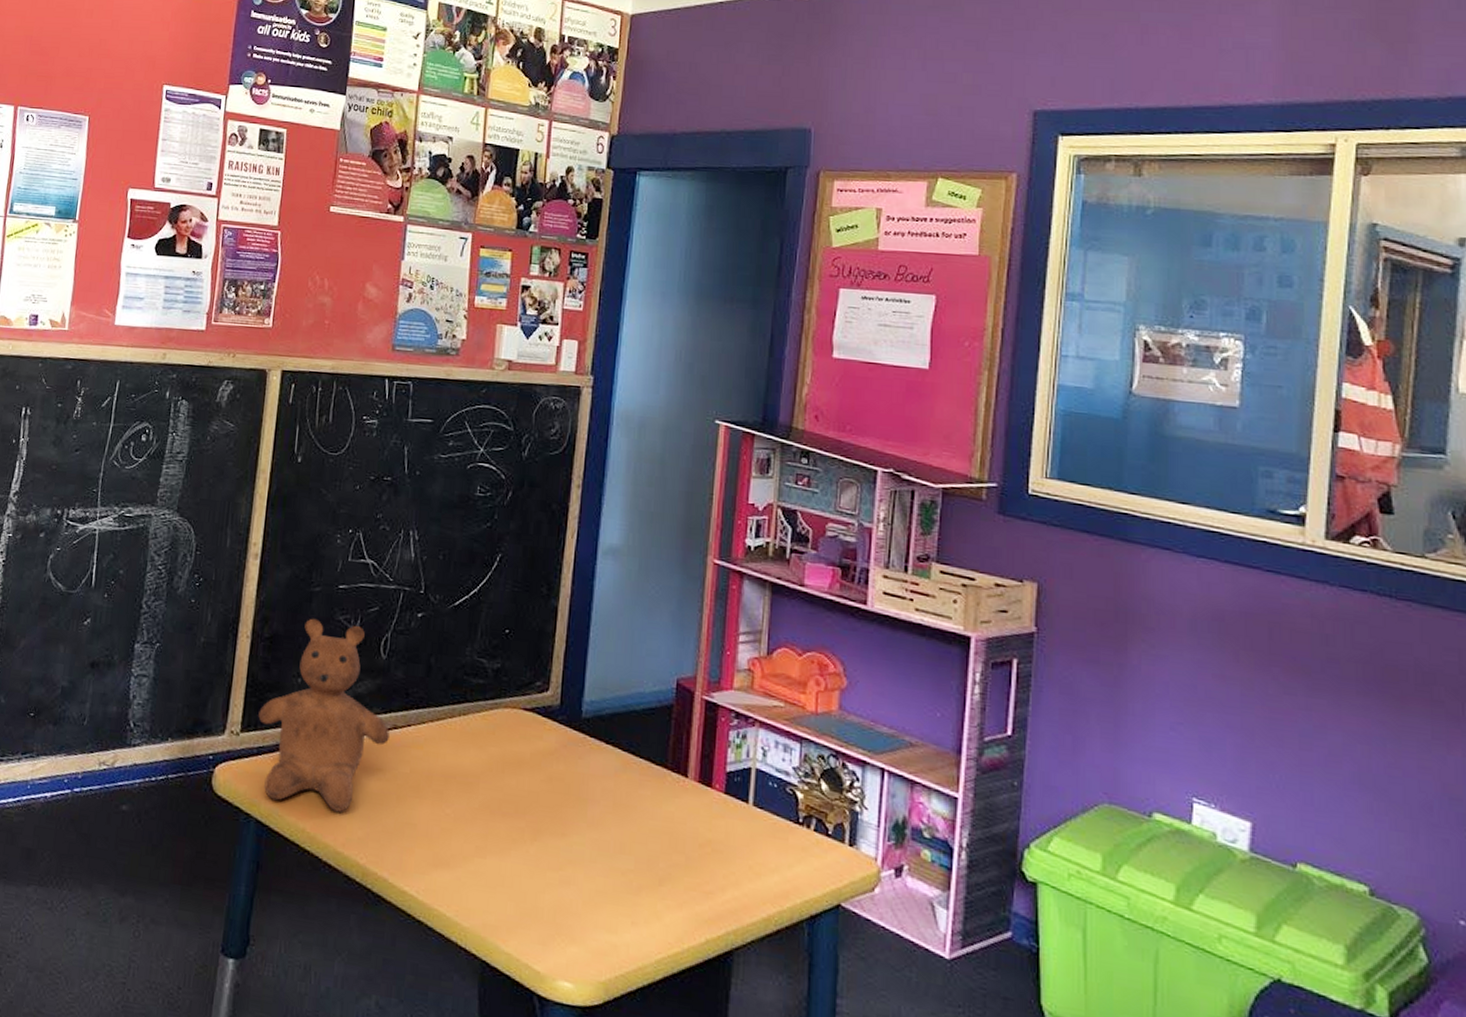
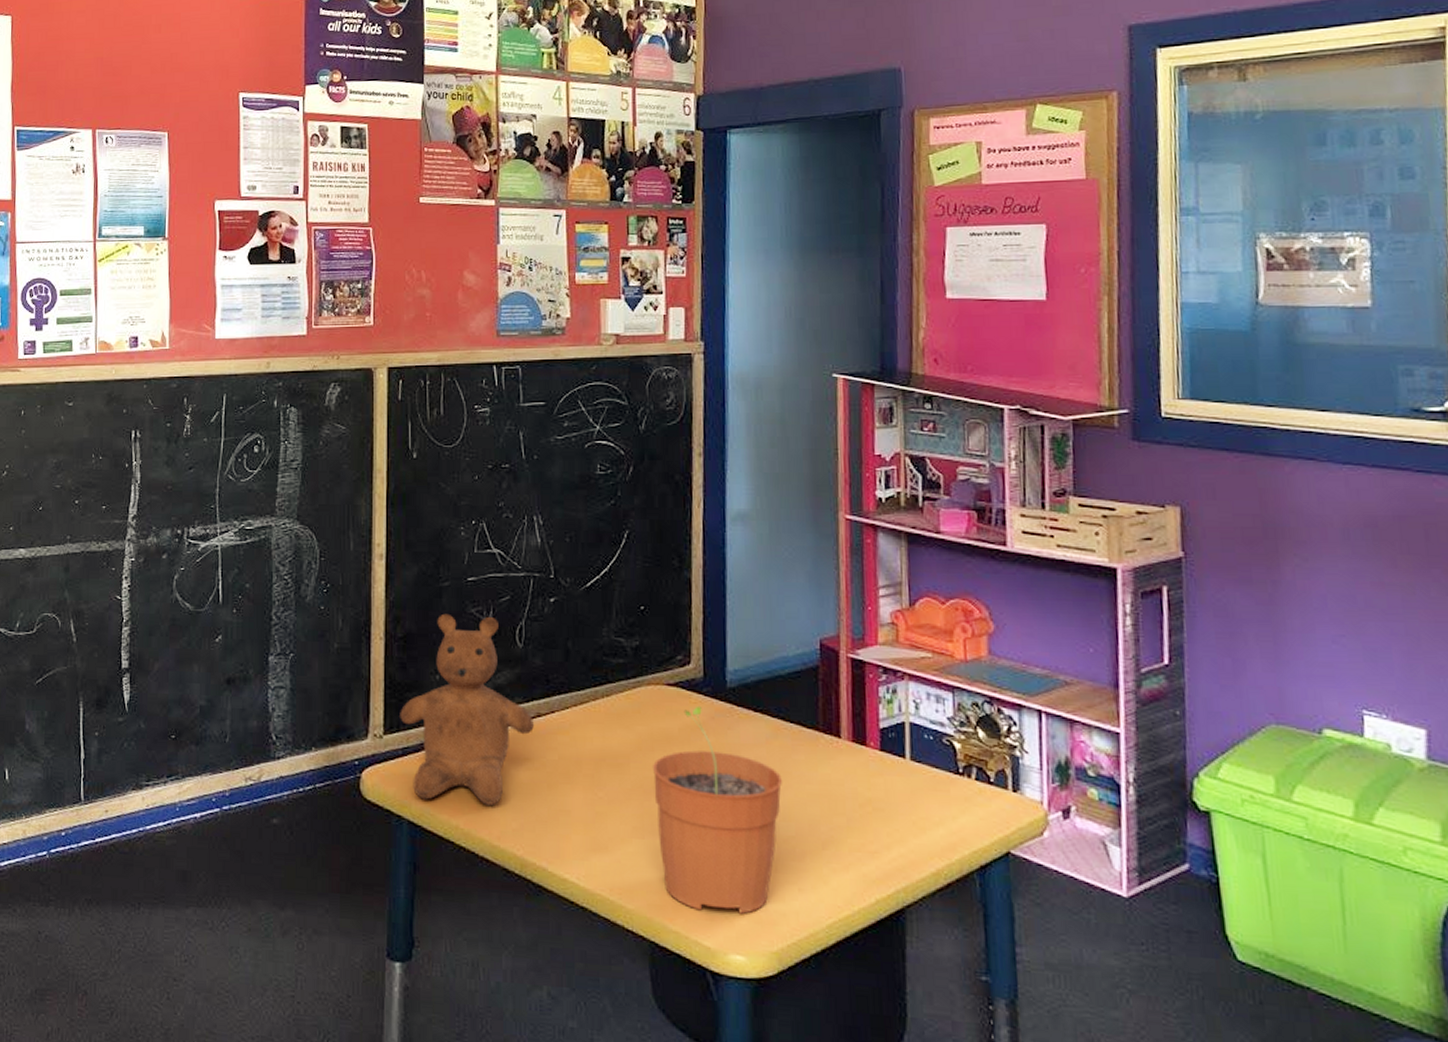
plant pot: none [500,732,628,942] -> present [653,705,783,914]

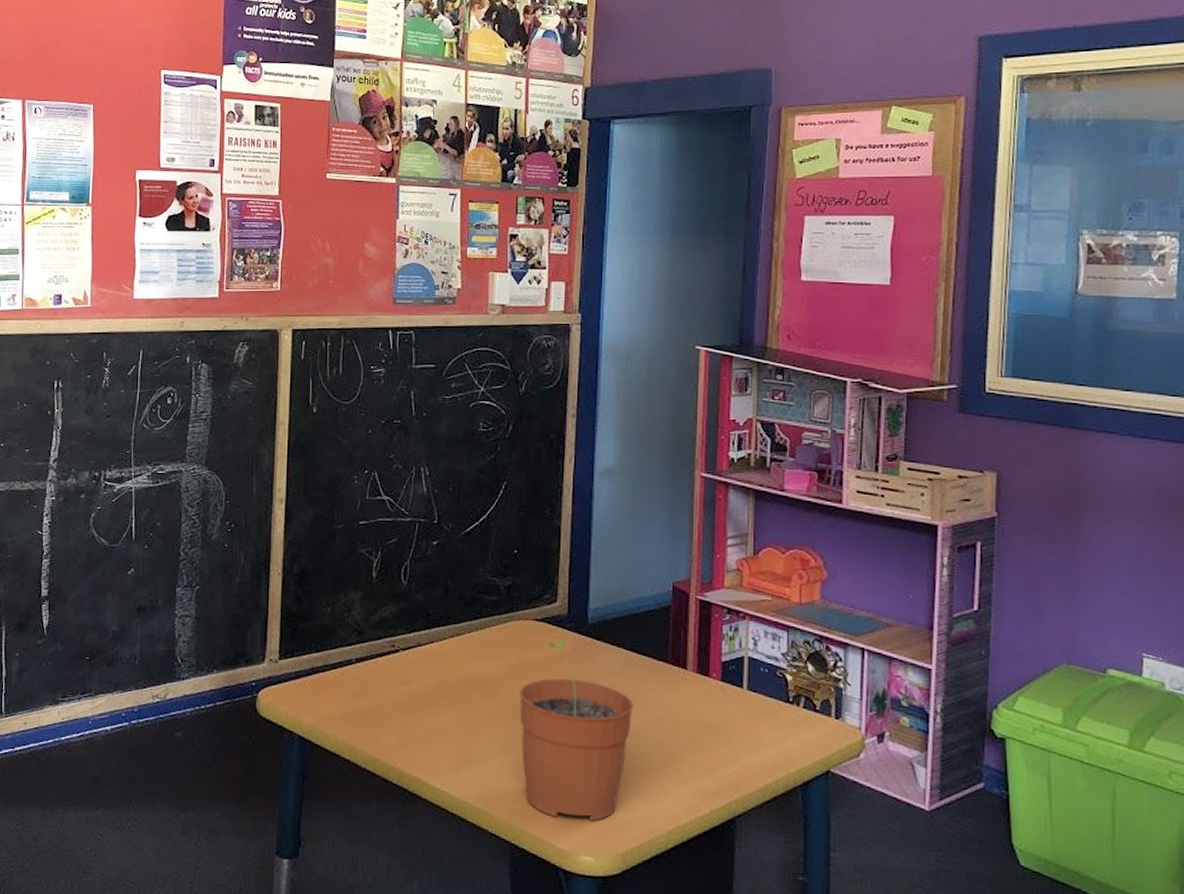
teddy bear: present [400,613,534,805] -> none [294,553,414,724]

